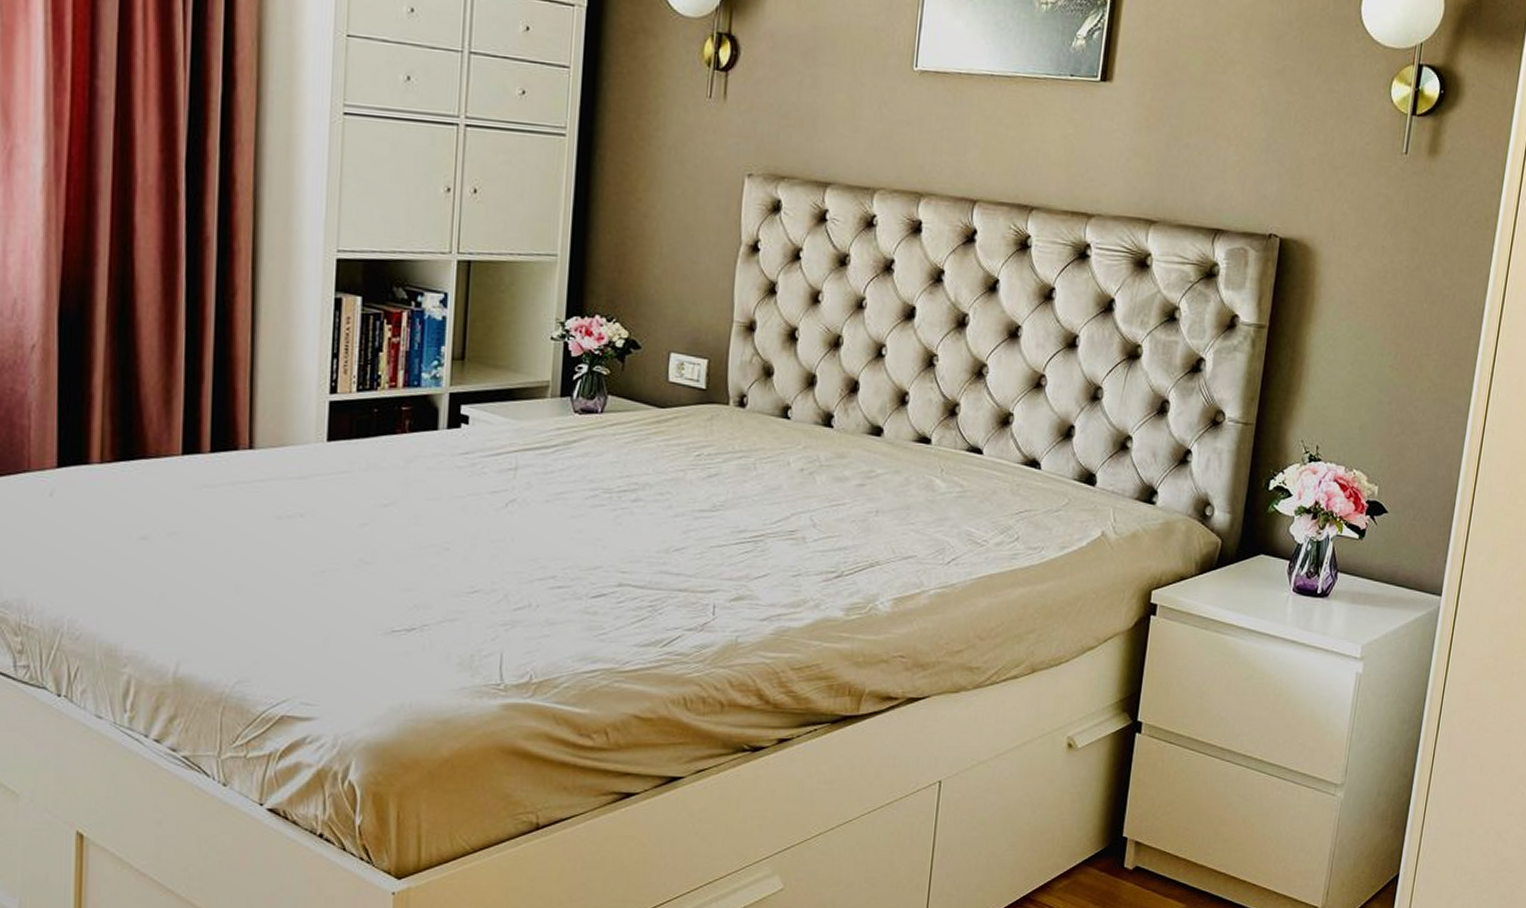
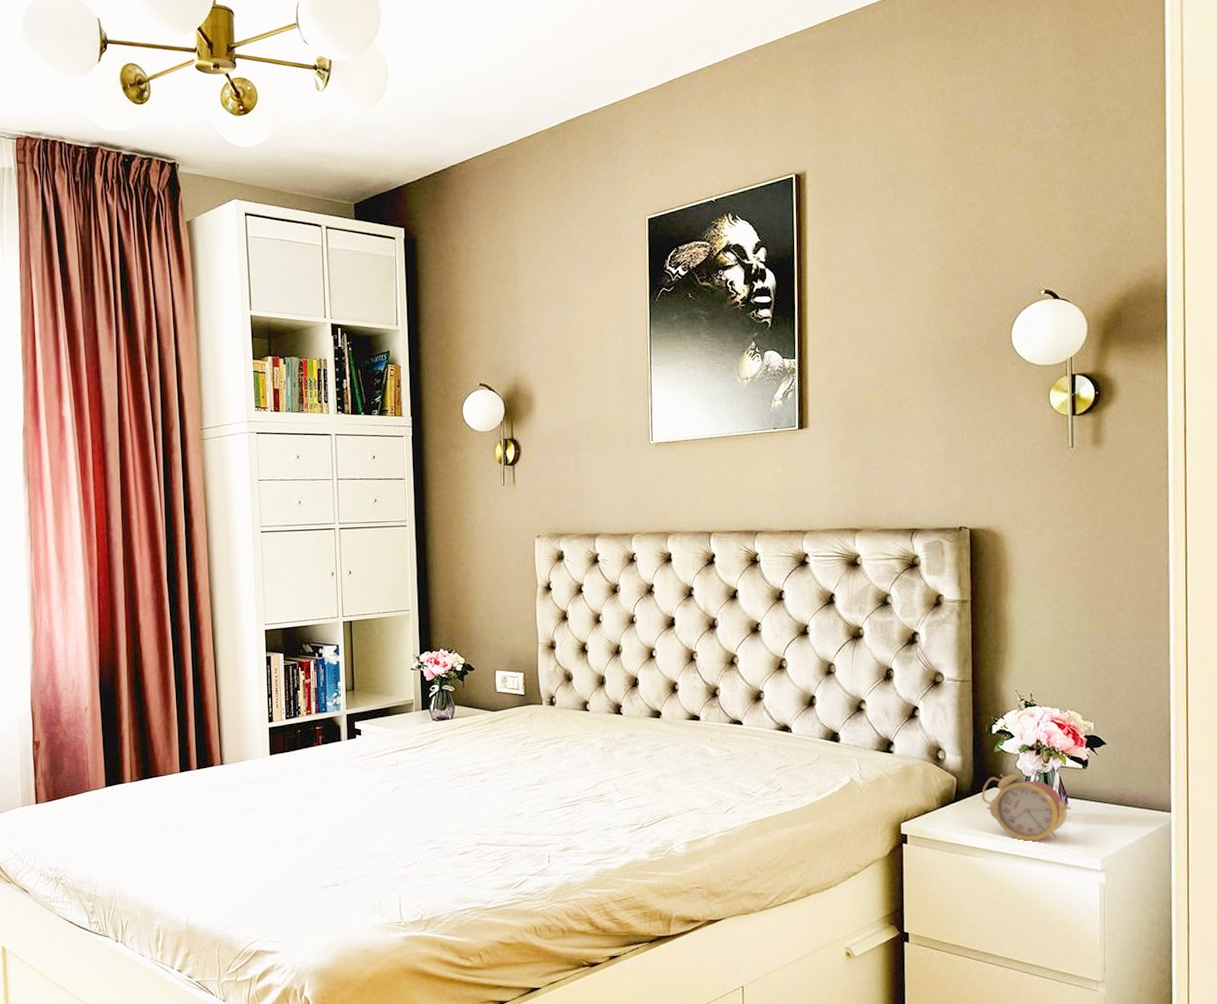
alarm clock: none [1245,539,1341,621] -> present [981,774,1072,841]

